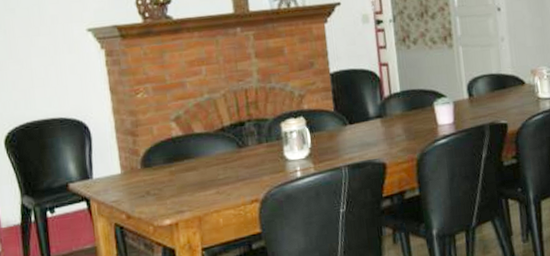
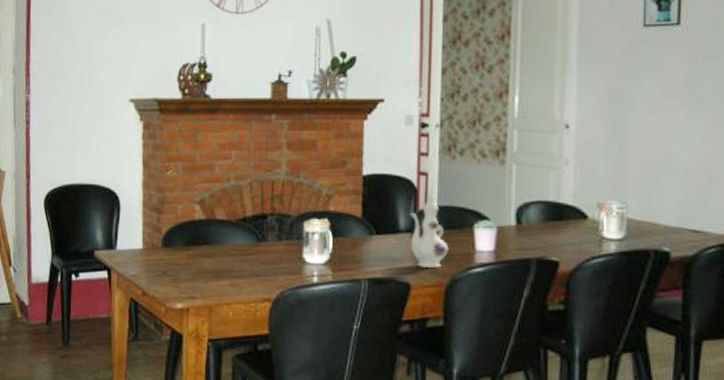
ewer: none [377,81,415,147] -> present [410,193,449,269]

